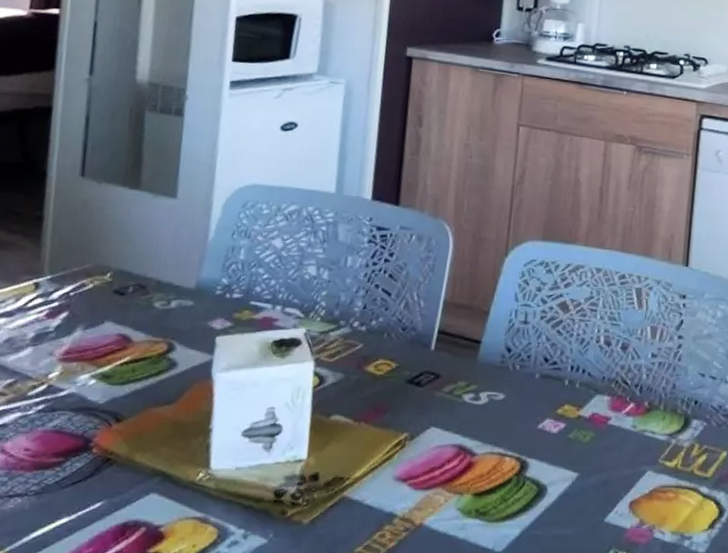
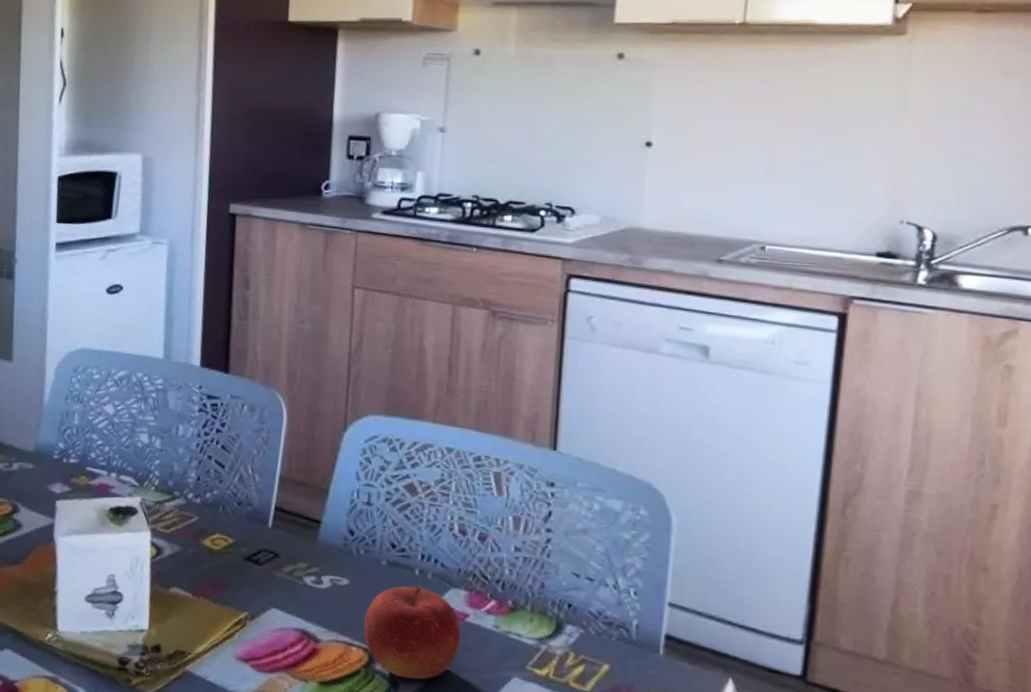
fruit: none [516,395,604,483] -> present [363,585,461,680]

